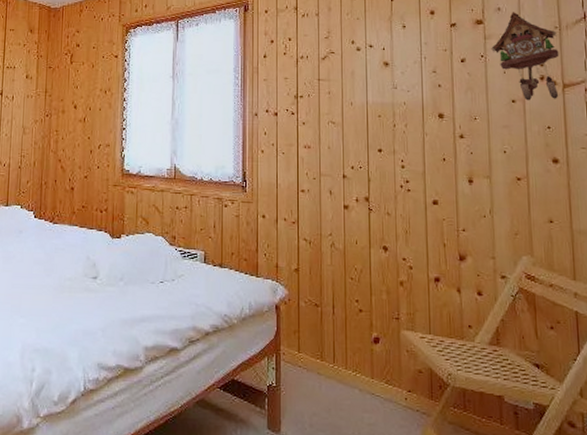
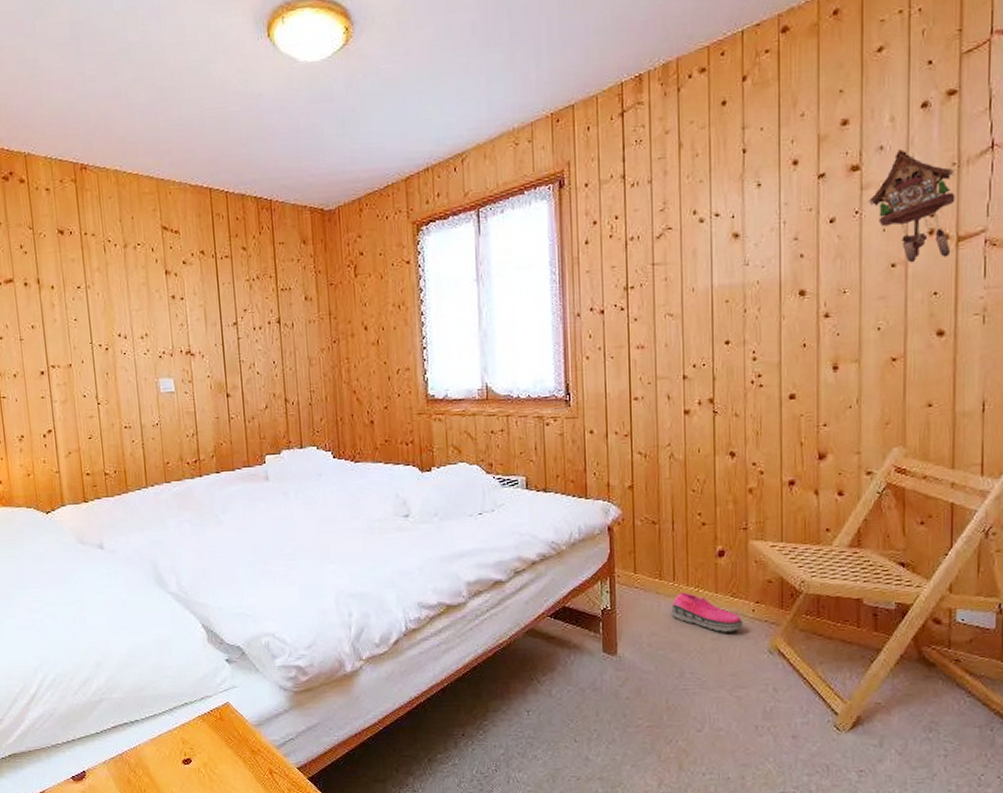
shoe: none [331,375,397,420] -> present [671,592,744,633]

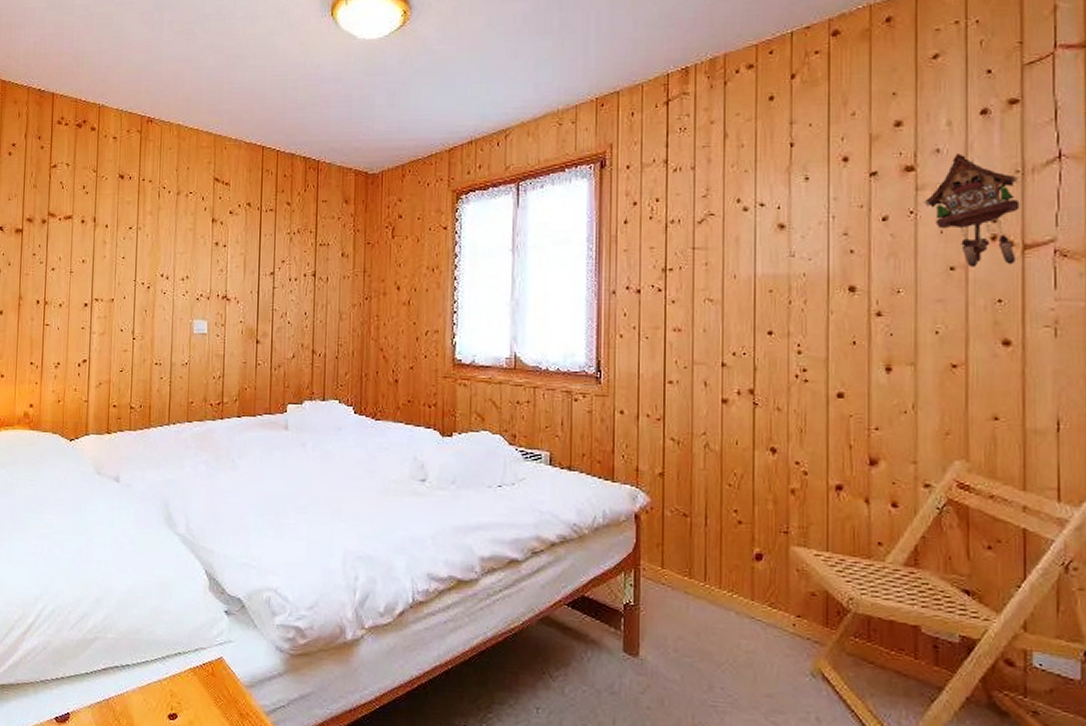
shoe: present [671,592,744,633] -> none [701,595,783,647]

